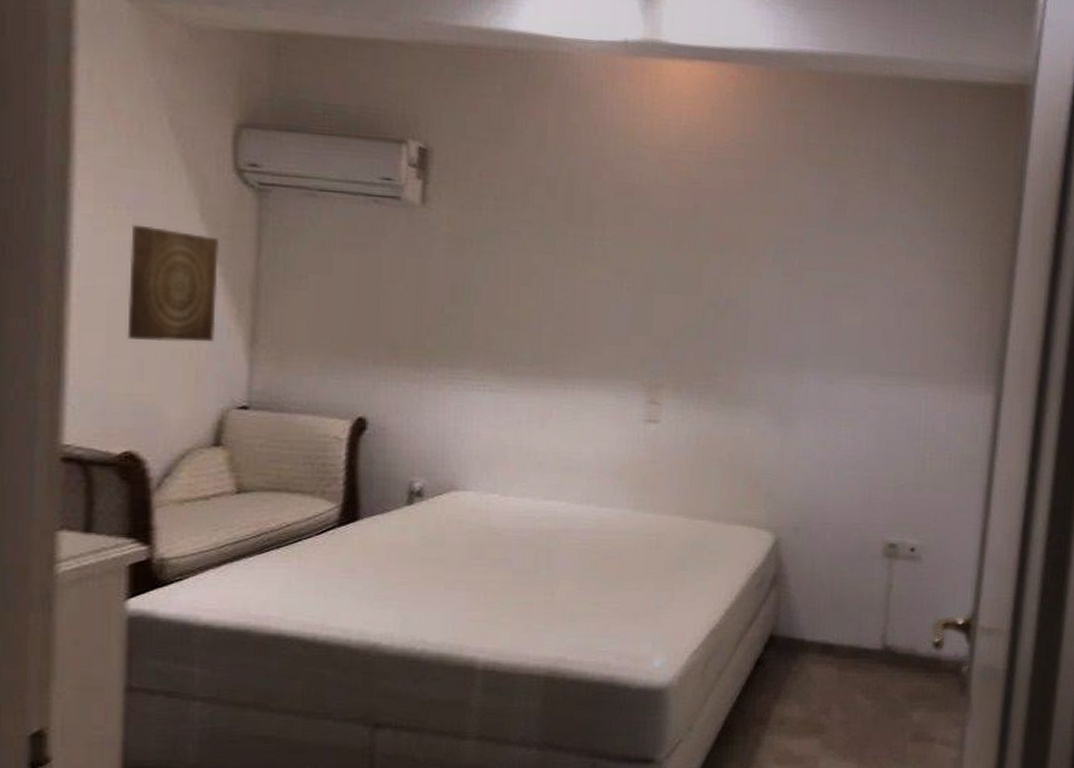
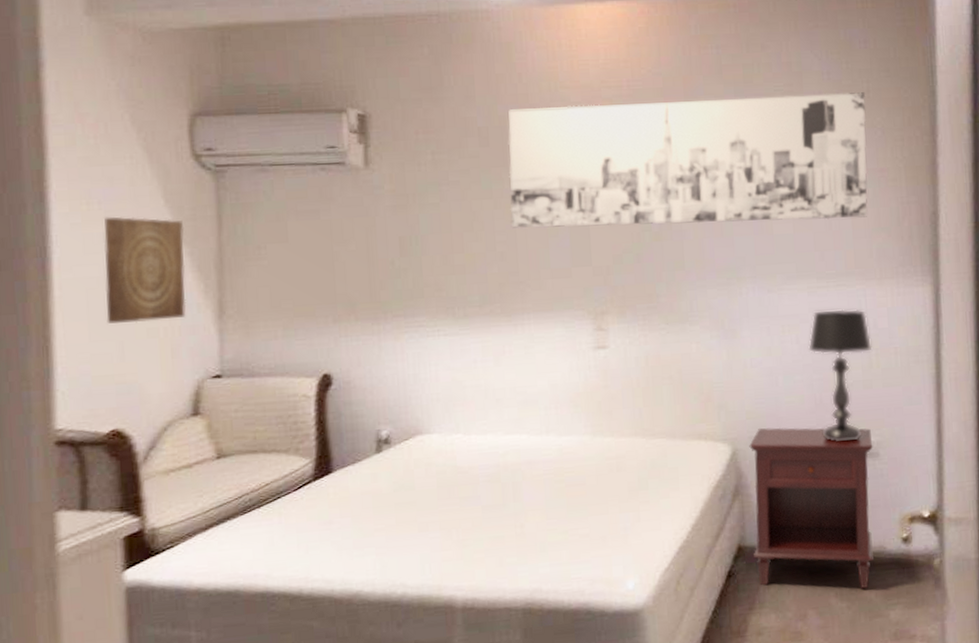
wall art: none [571,162,951,319] -> present [508,92,868,229]
nightstand: none [784,519,916,689] -> present [749,427,874,589]
table lamp: none [863,407,928,542] -> present [808,309,872,442]

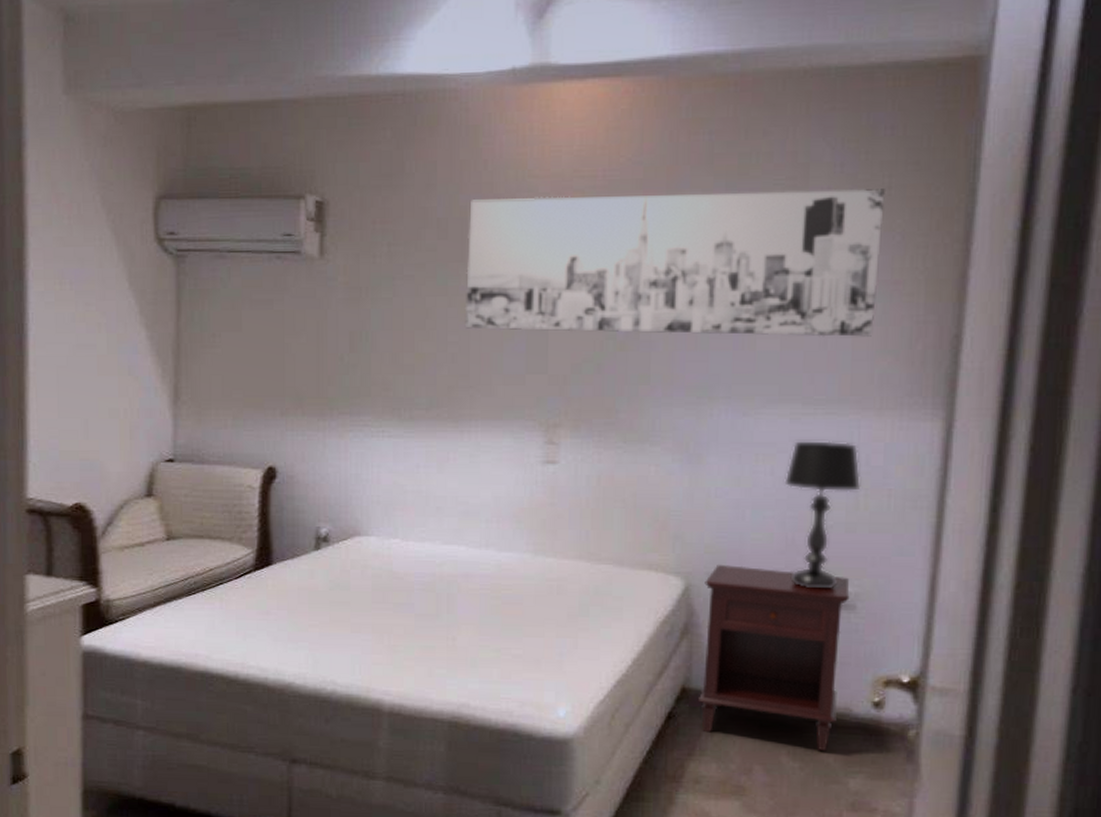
wall art: present [104,216,186,324] -> none [74,297,146,403]

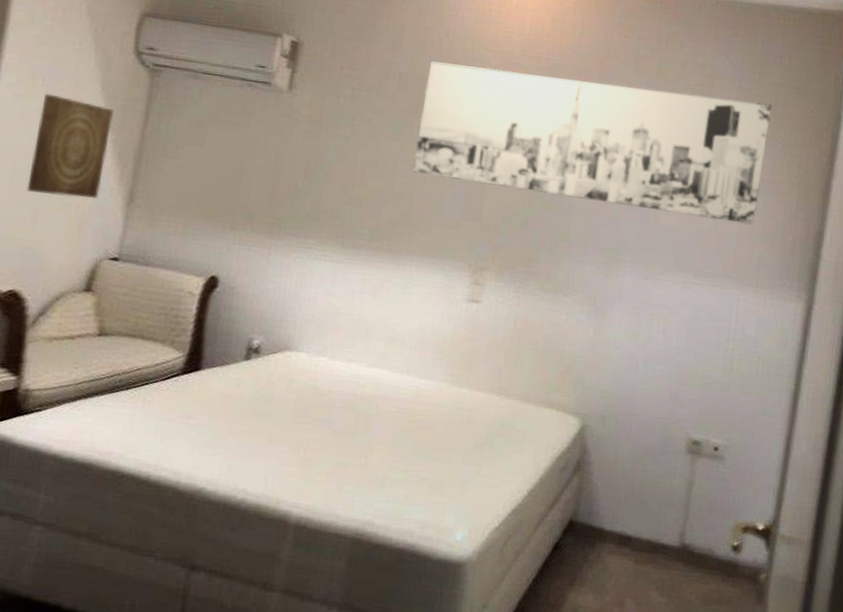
wall art: none [74,297,146,403] -> present [26,93,114,198]
nightstand: present [697,564,850,751] -> none [582,408,720,589]
table lamp: present [784,439,862,589] -> none [672,305,737,440]

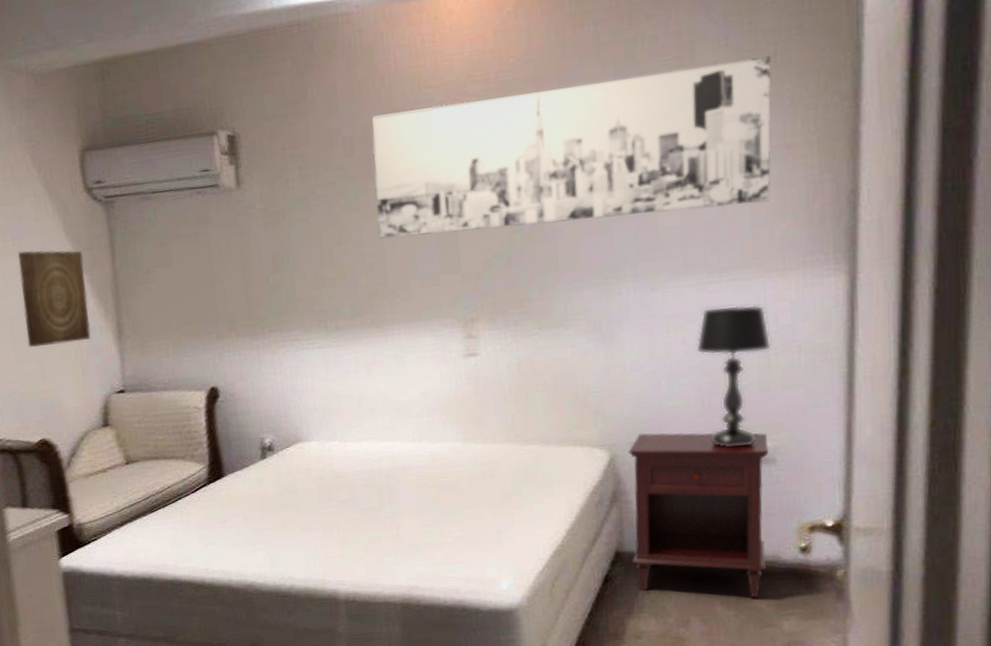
nightstand: none [582,408,720,589] -> present [628,432,769,598]
table lamp: none [672,305,737,440] -> present [696,304,771,447]

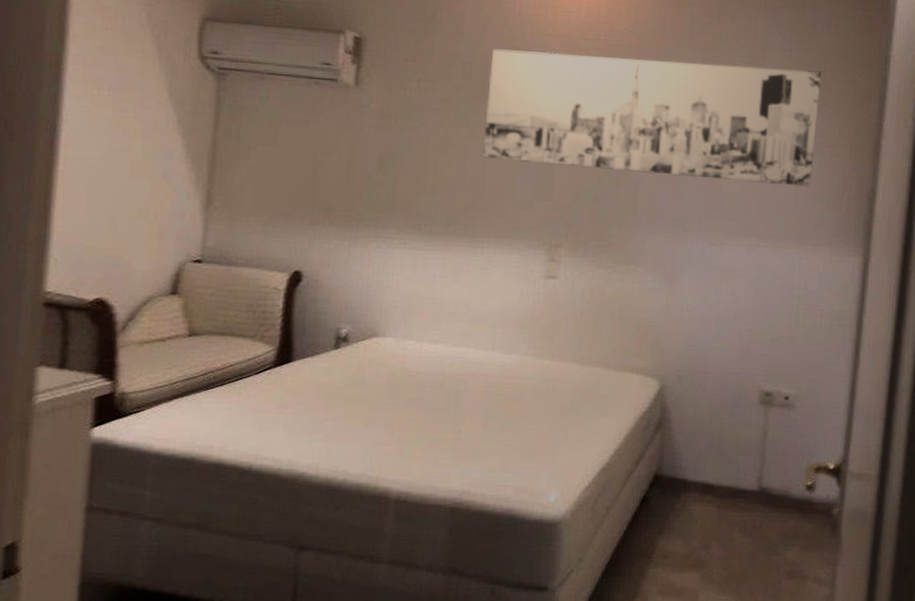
wall art: present [18,250,91,347] -> none [103,103,184,204]
nightstand: present [628,432,769,598] -> none [667,368,790,528]
table lamp: present [696,304,771,447] -> none [742,267,801,391]

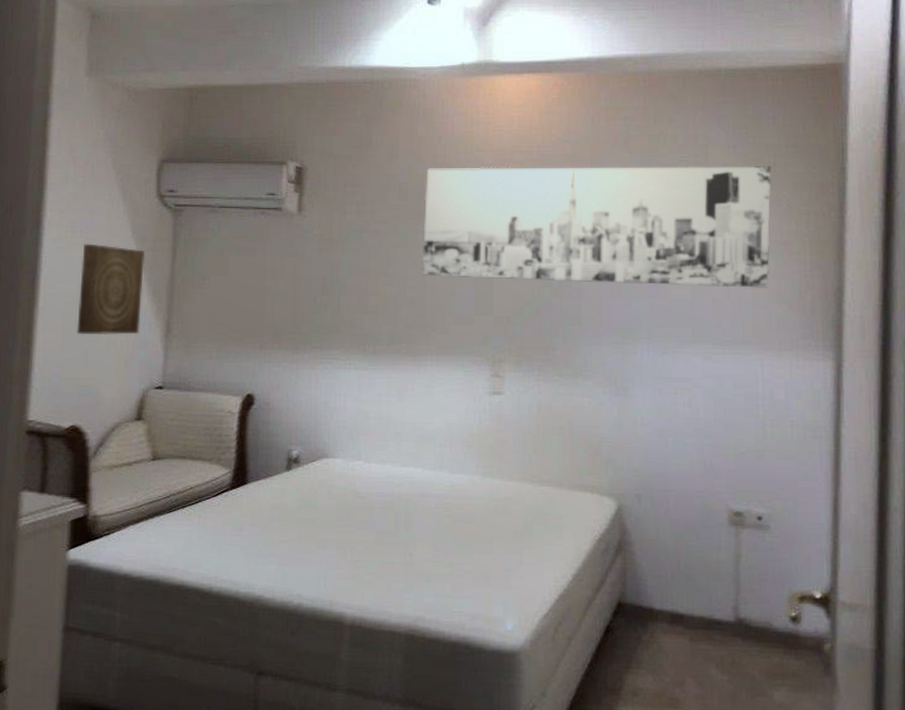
wall art: none [103,103,184,204] -> present [77,243,145,335]

